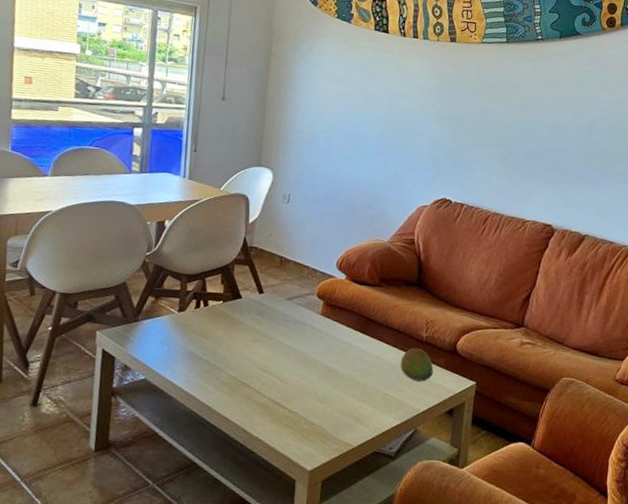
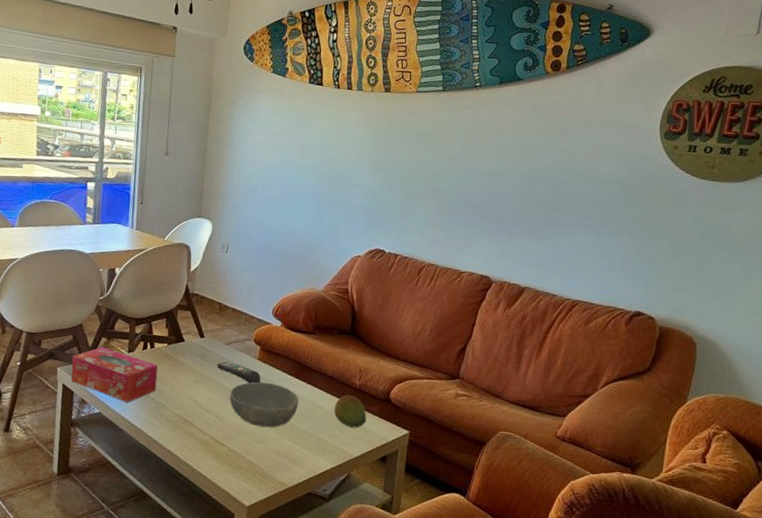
tissue box: none [112,307,212,367] -> present [71,347,158,403]
remote control: none [276,318,325,340] -> present [216,361,261,384]
bowl: none [290,338,364,386] -> present [229,382,299,428]

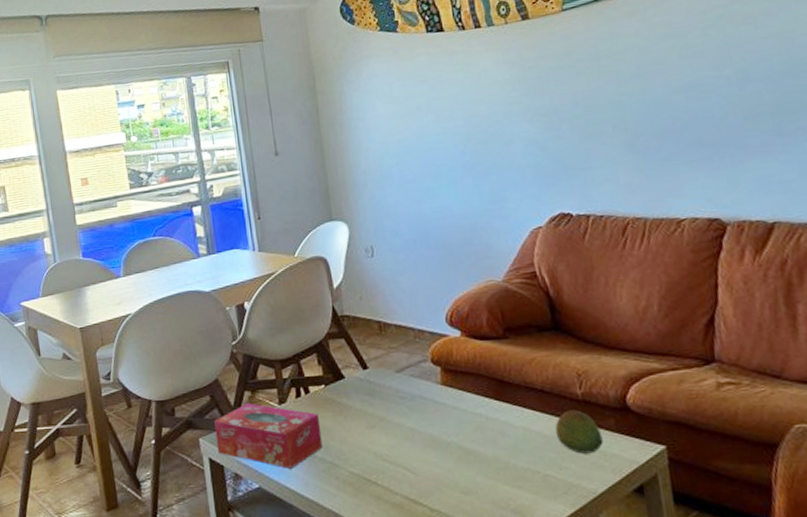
remote control: present [216,361,261,384] -> none [390,394,452,417]
bowl: present [229,382,299,428] -> none [416,412,508,473]

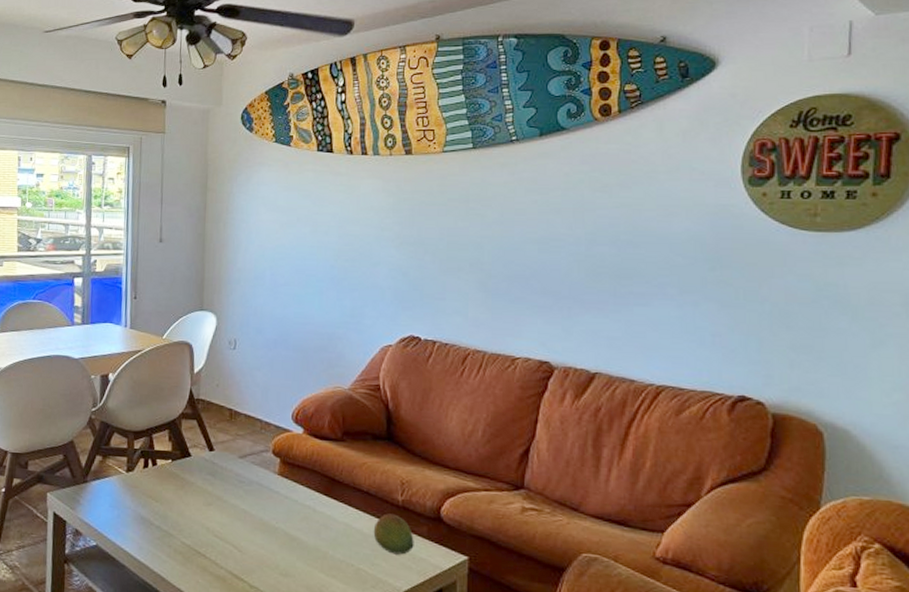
tissue box: present [214,403,323,469] -> none [62,467,162,532]

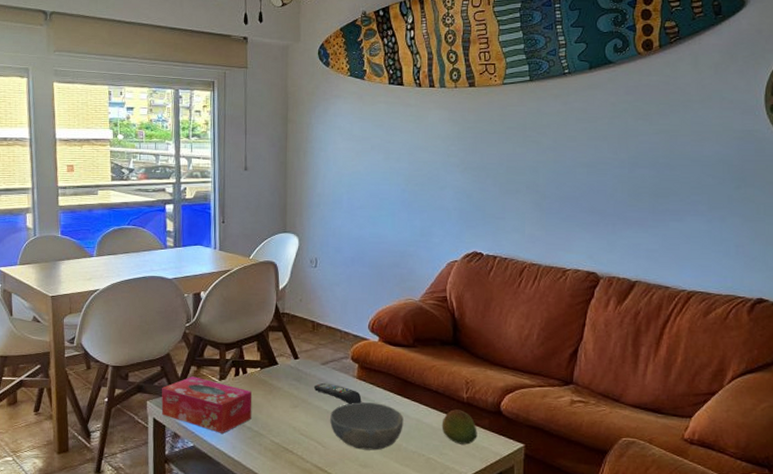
tissue box: none [62,467,162,532] -> present [161,376,252,433]
remote control: none [230,478,283,504] -> present [313,382,362,404]
bowl: none [248,501,330,558] -> present [330,402,404,451]

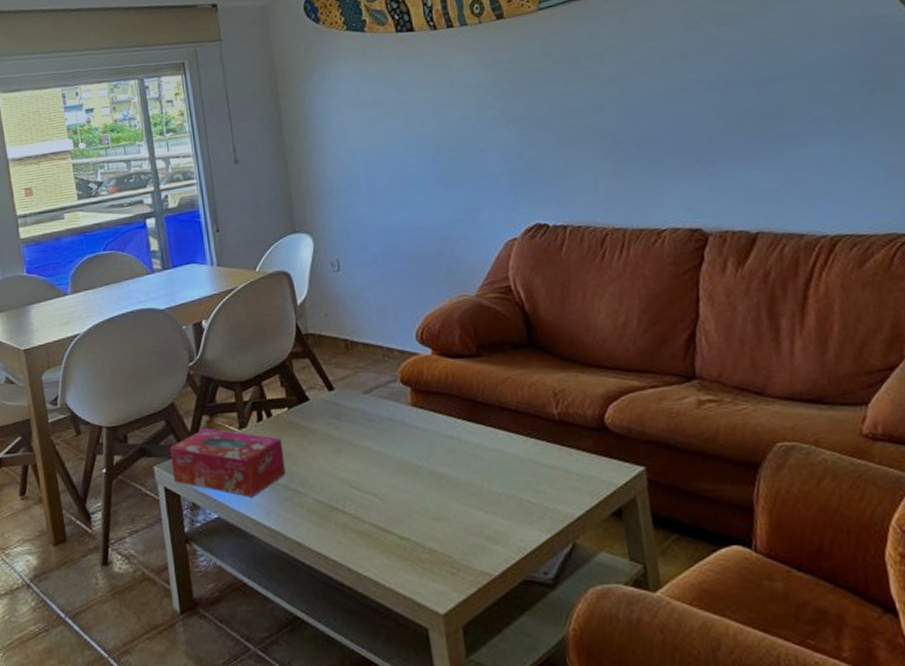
remote control: present [313,382,362,404] -> none [357,416,422,441]
bowl: present [330,402,404,451] -> none [384,435,481,499]
fruit: present [441,409,477,445] -> none [530,431,581,477]

